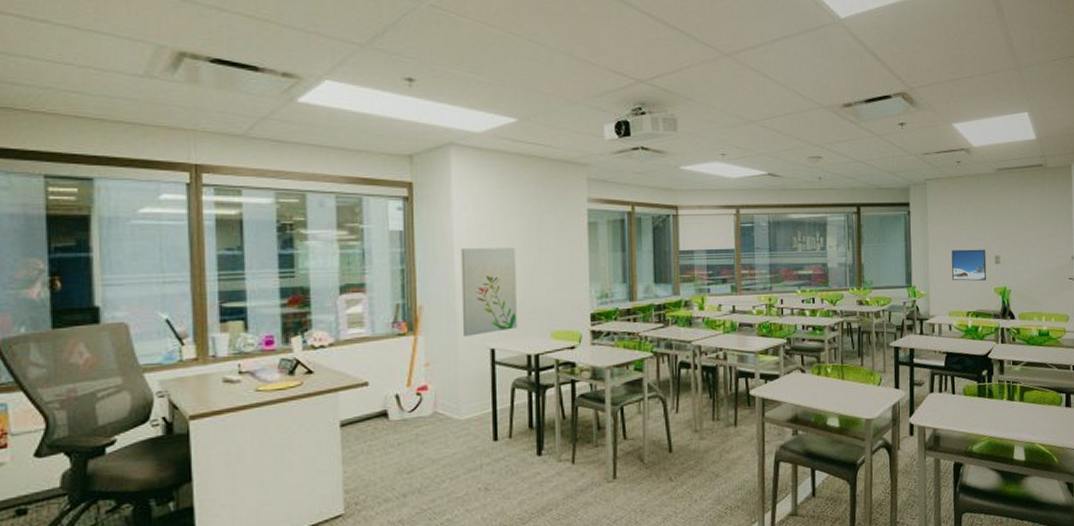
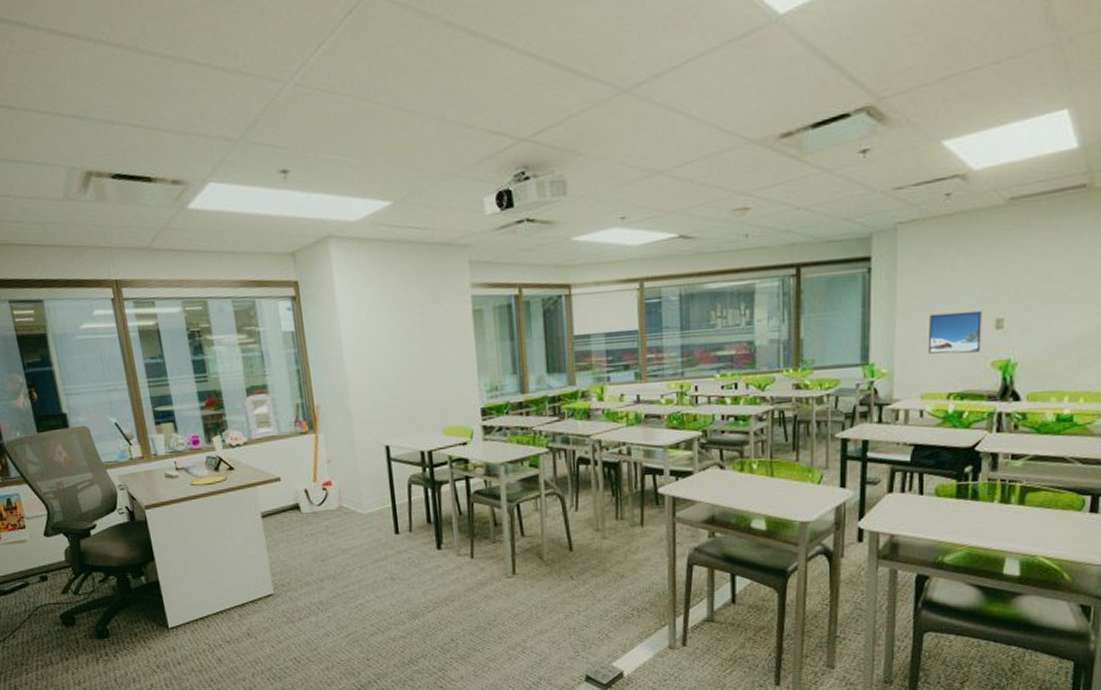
wall art: present [461,247,517,337] -> none [349,342,409,434]

